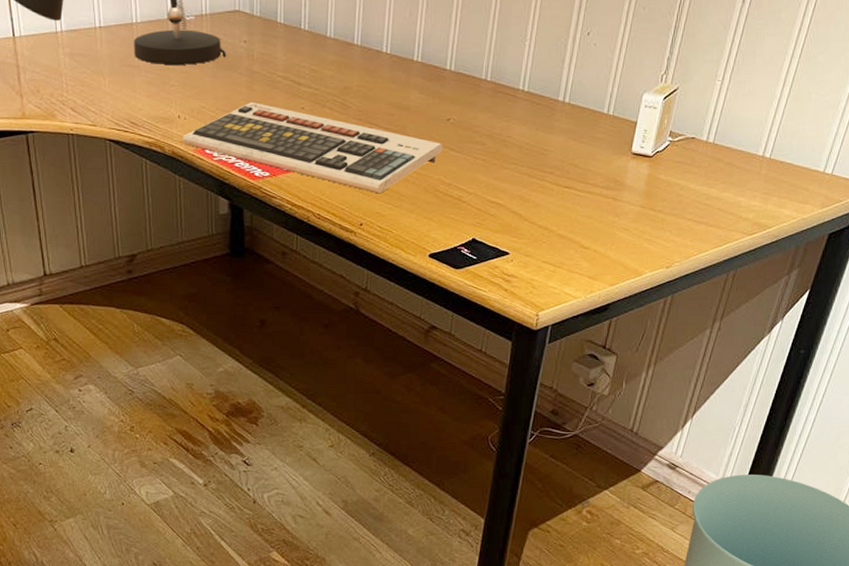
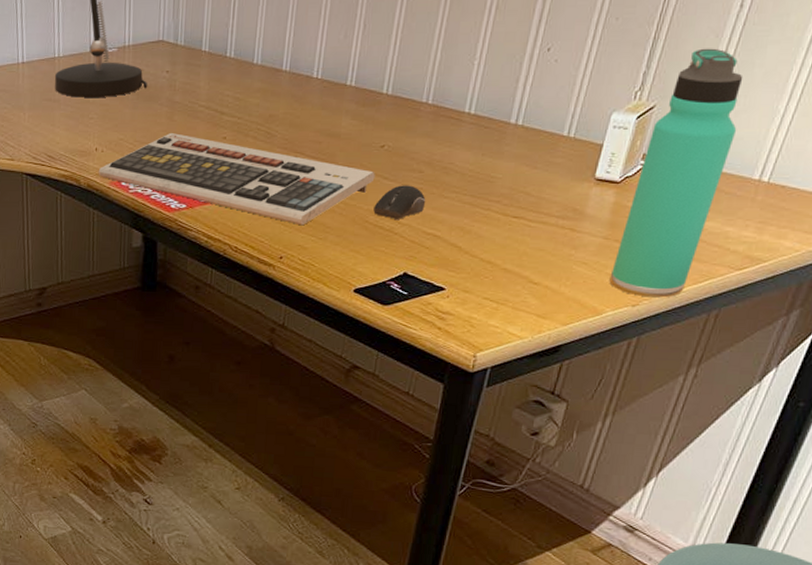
computer mouse: none [443,156,489,188] -> present [373,185,426,219]
thermos bottle: none [647,38,747,260] -> present [609,48,743,298]

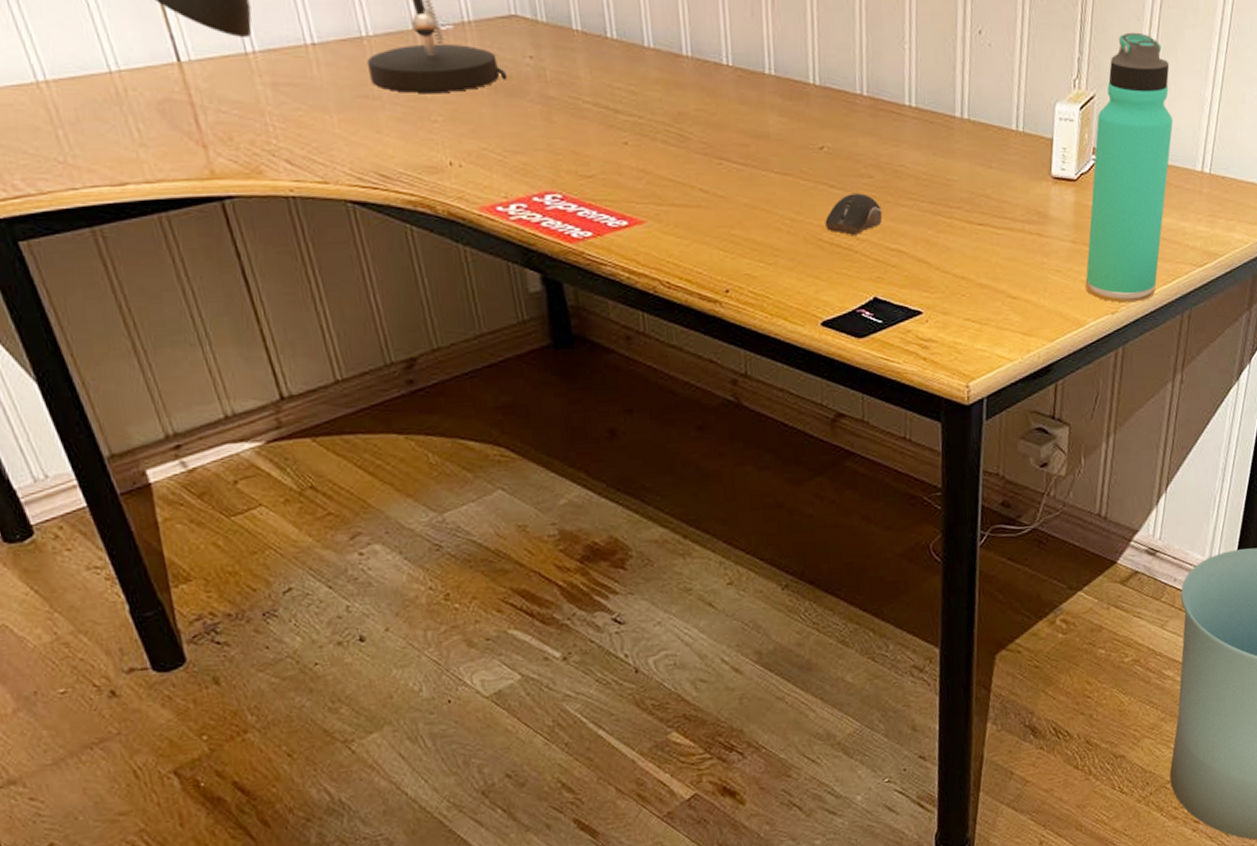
computer keyboard: present [98,133,375,226] -> none [459,139,820,250]

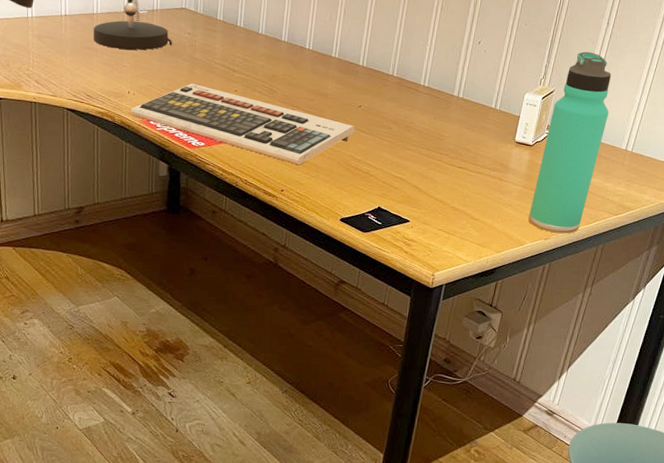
computer keyboard: none [459,139,820,250] -> present [130,83,355,166]
computer mouse: present [825,193,883,235] -> none [354,137,394,165]

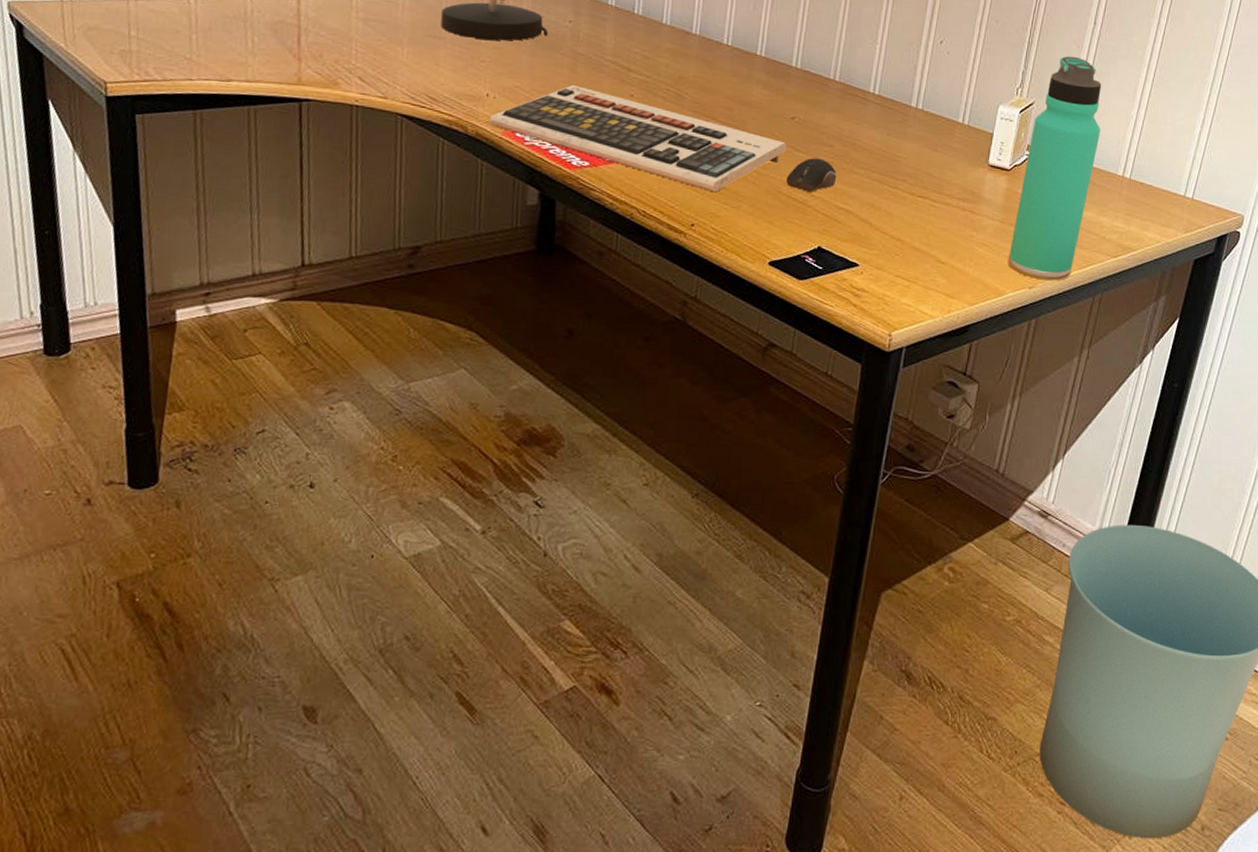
computer mouse: none [354,137,394,165] -> present [786,158,837,192]

